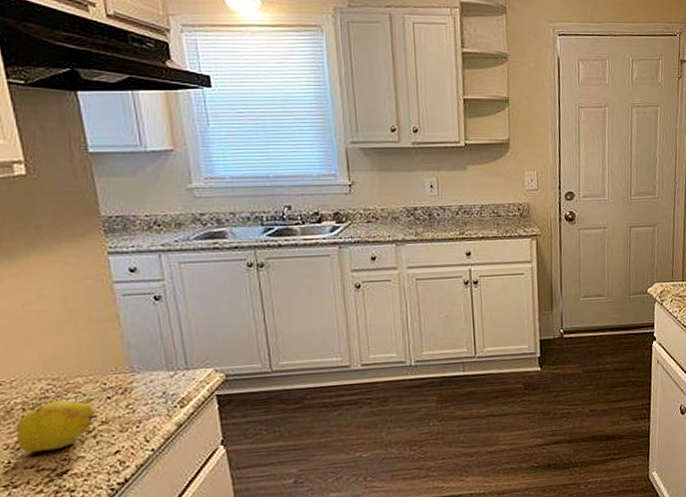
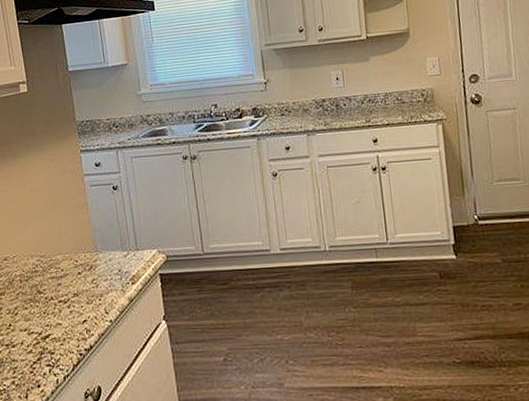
fruit: present [15,400,98,453] -> none [15,274,72,318]

